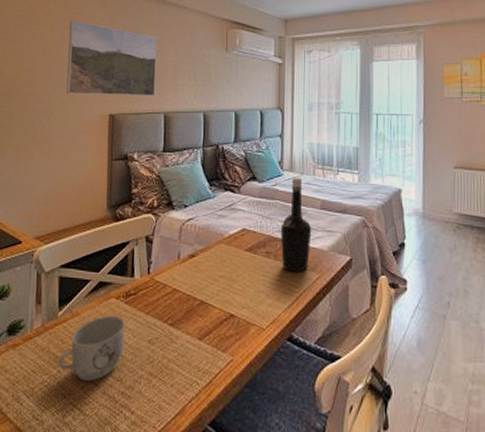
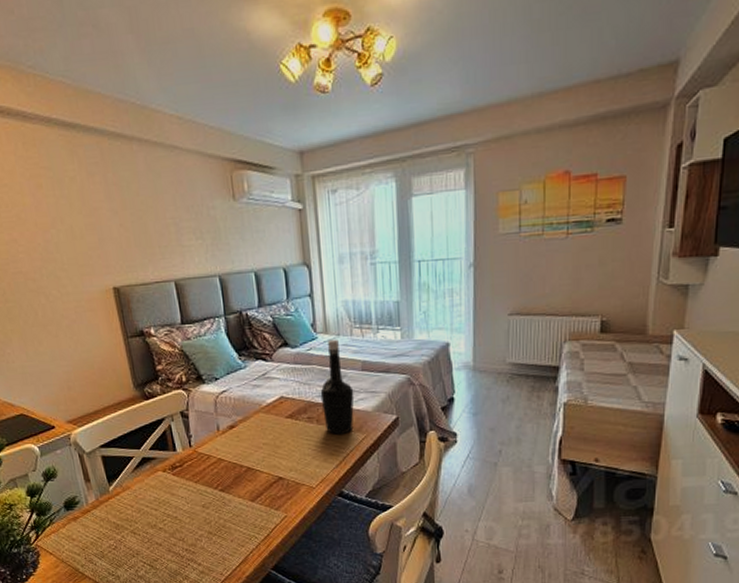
mug: present [57,316,125,382] -> none [119,487,180,543]
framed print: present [66,21,158,97] -> none [40,177,160,268]

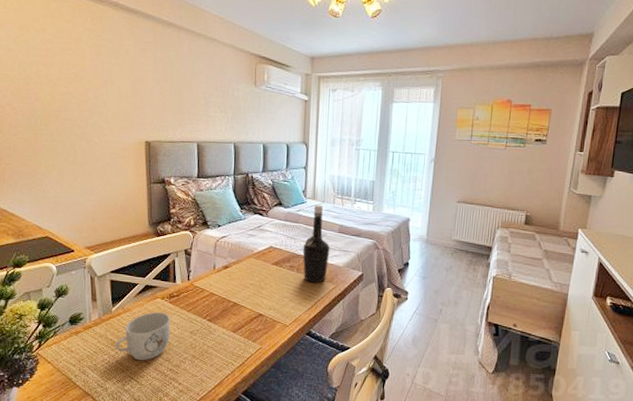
mug: none [119,487,180,543] -> present [115,312,170,361]

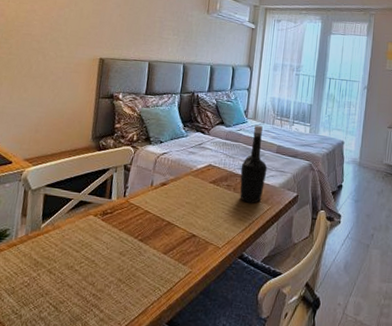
mug: present [115,312,170,361] -> none [38,230,101,284]

